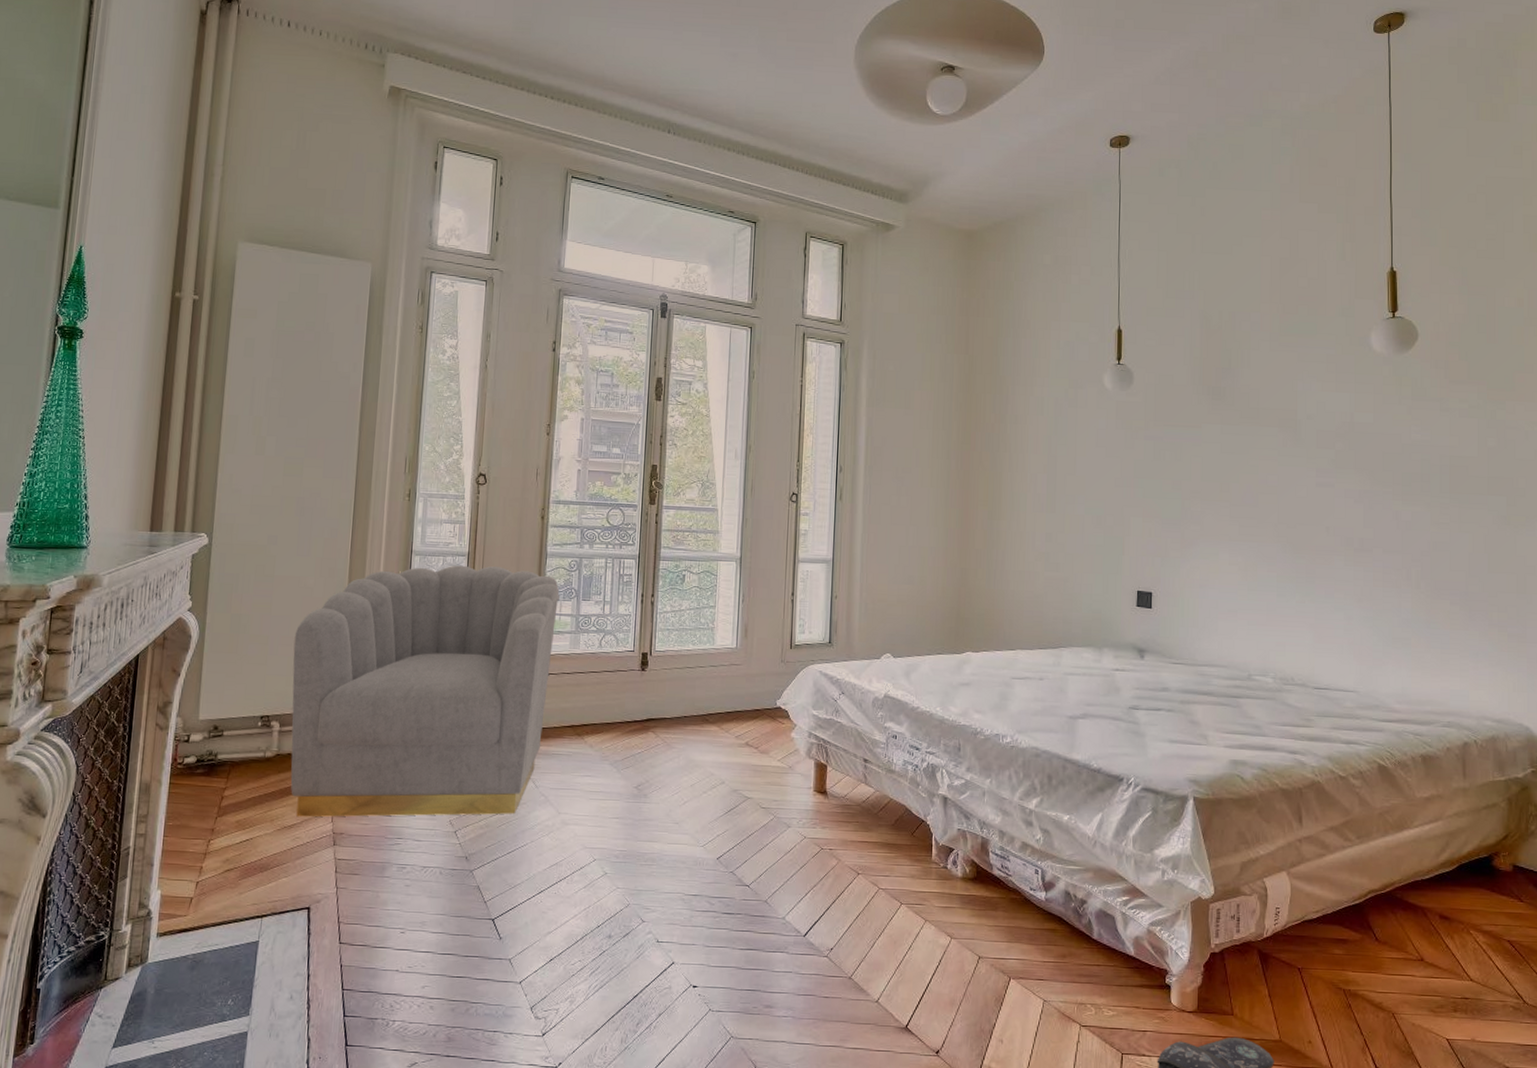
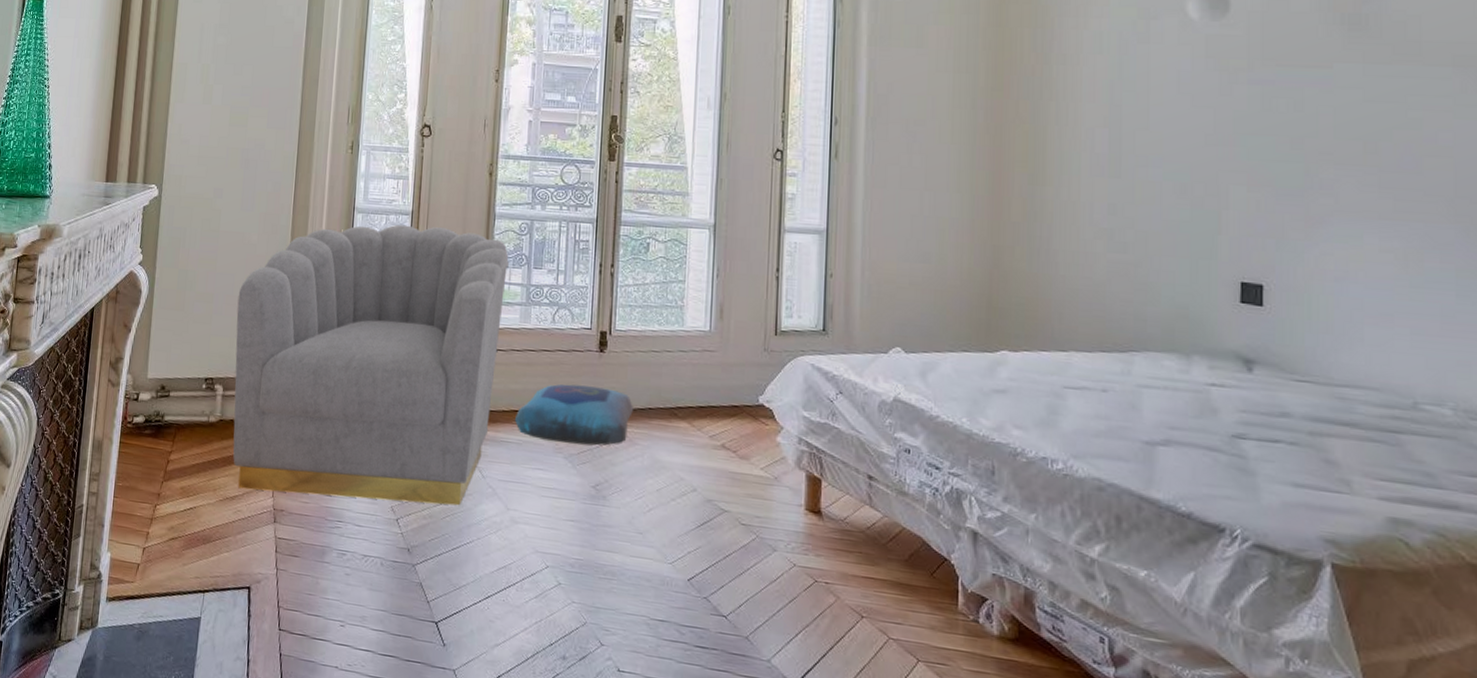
cushion: none [564,700,672,752] -> present [514,384,634,446]

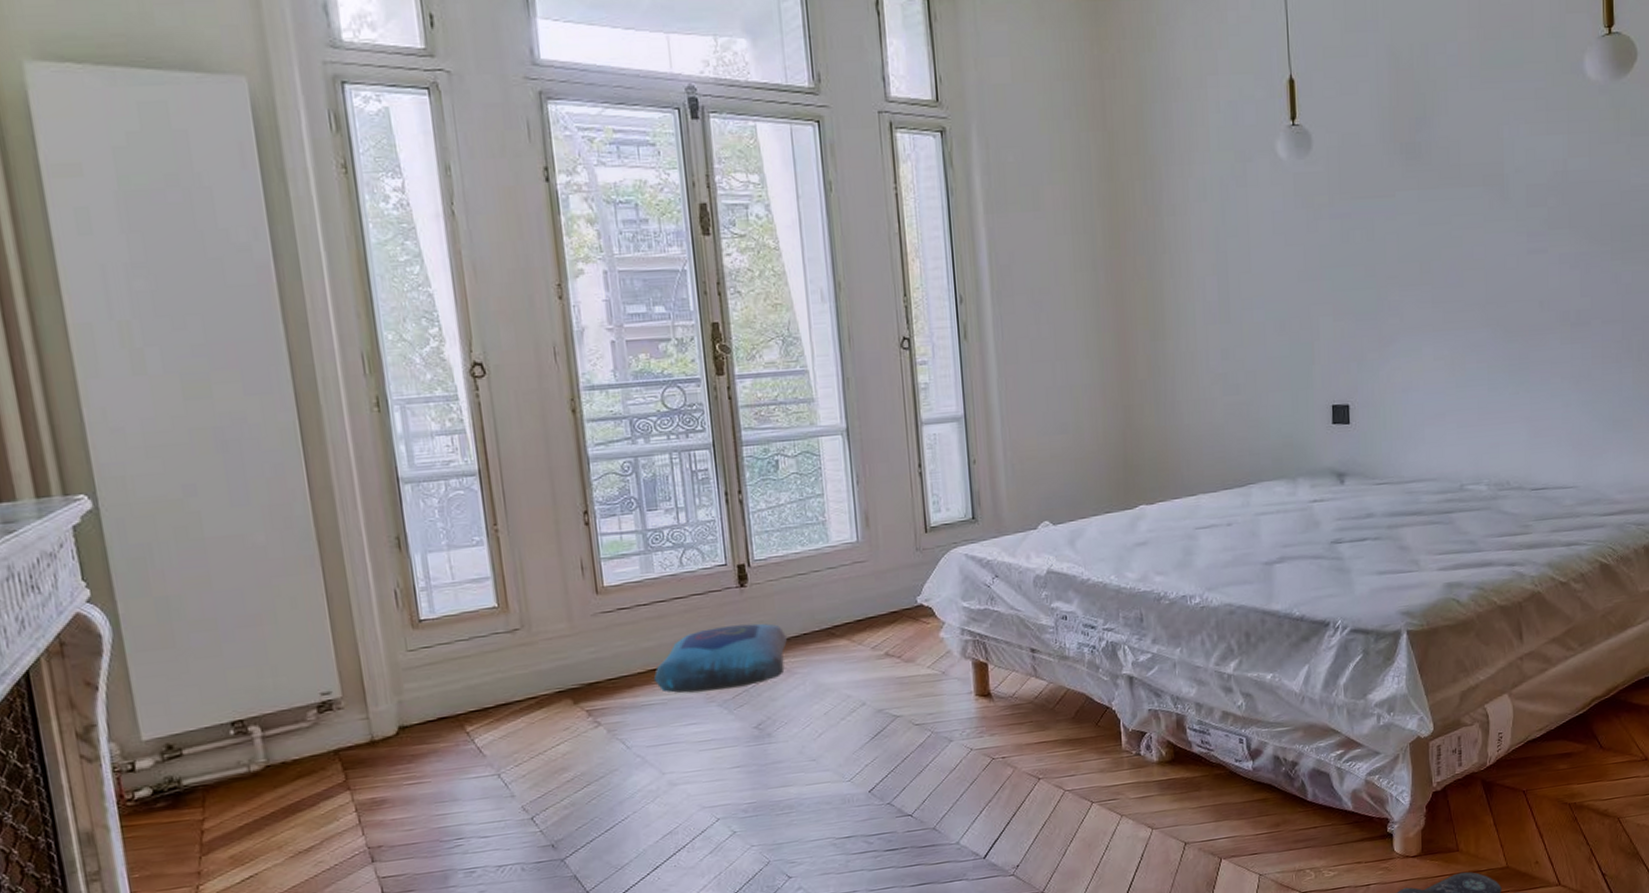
armchair: present [233,224,509,506] -> none [254,483,625,837]

